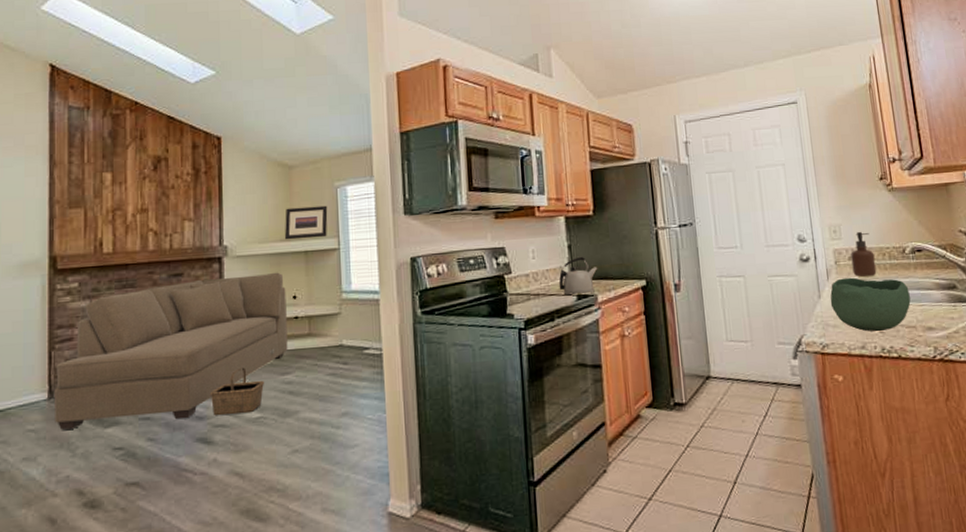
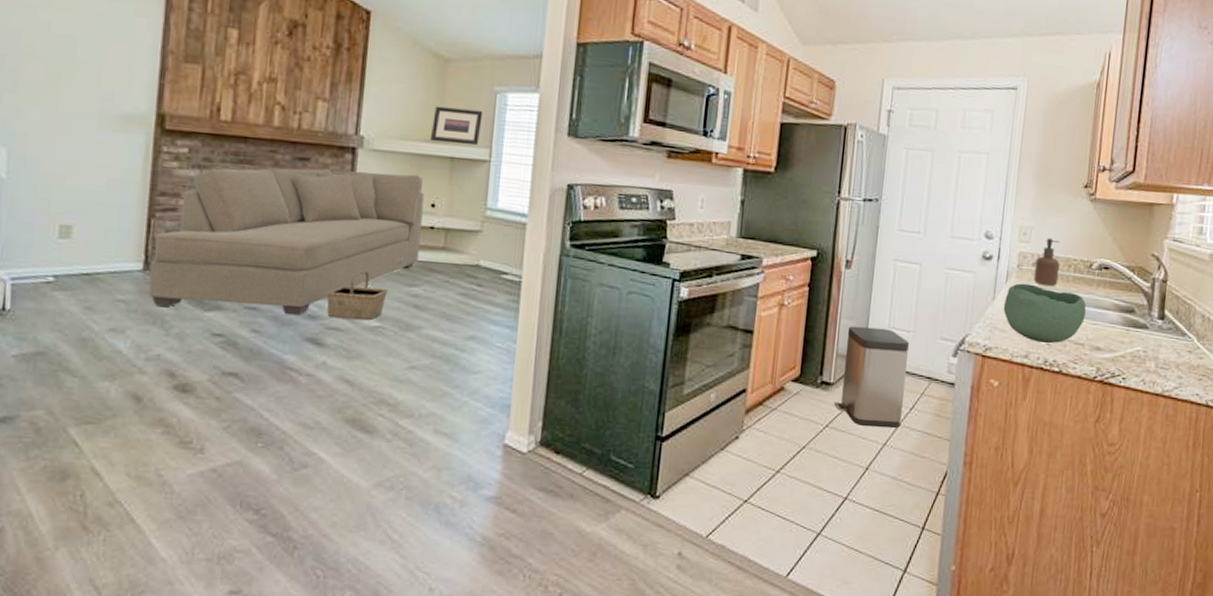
kettle: present [559,256,598,296] -> none [723,214,769,256]
pedal bin: none [689,342,758,441] -> present [834,326,910,428]

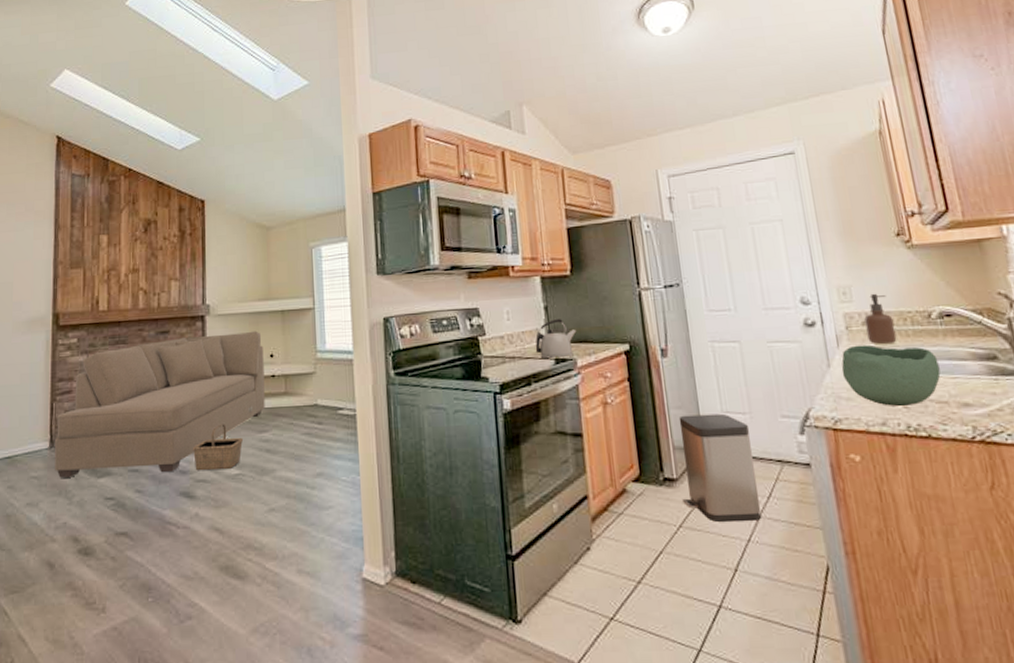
picture frame: present [429,106,483,146] -> none [262,265,303,300]
kettle: none [723,214,769,256] -> present [535,318,577,359]

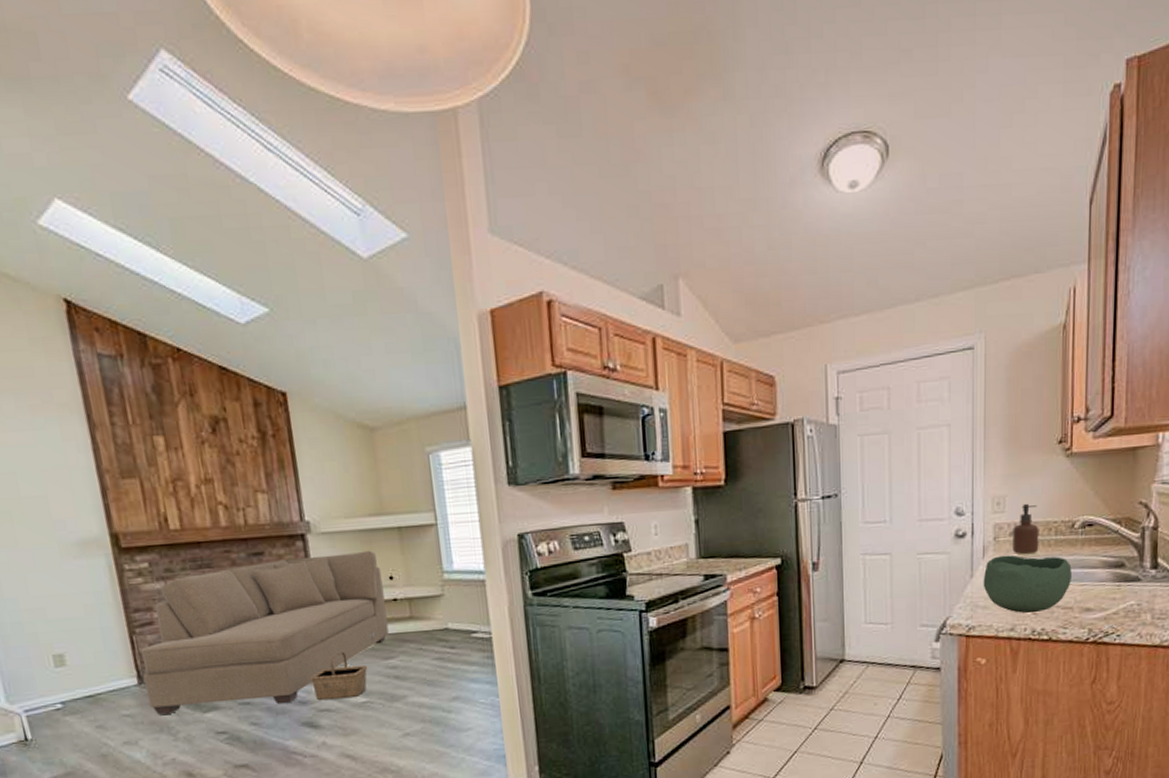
kettle: present [535,318,577,359] -> none [684,532,728,575]
pedal bin: present [678,413,762,522] -> none [820,624,891,723]

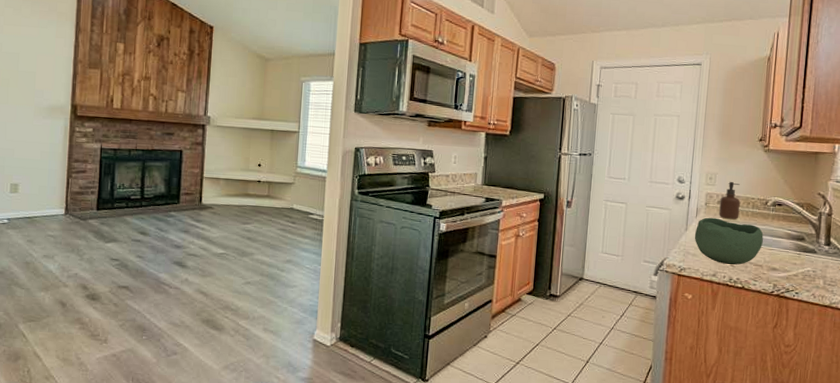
sofa: present [140,550,389,715] -> none [69,140,253,246]
basket: present [311,652,367,701] -> none [187,213,229,248]

